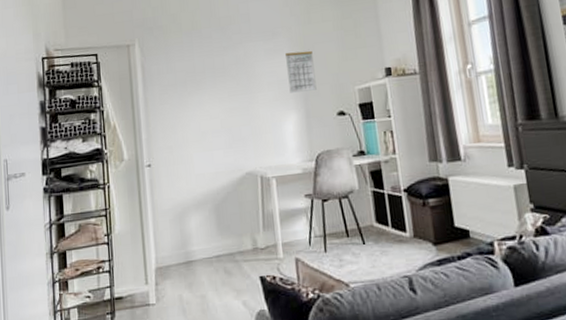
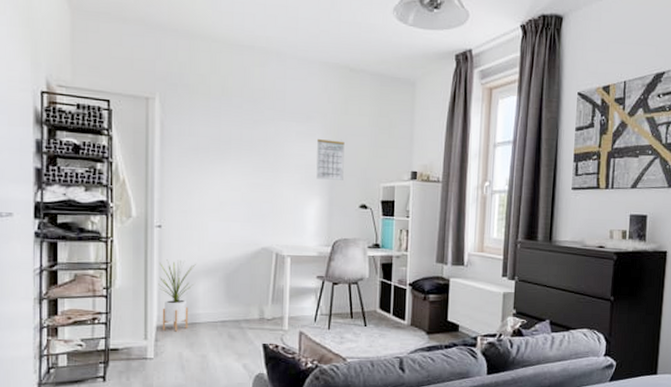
house plant: none [153,196,186,273] -> present [158,259,196,332]

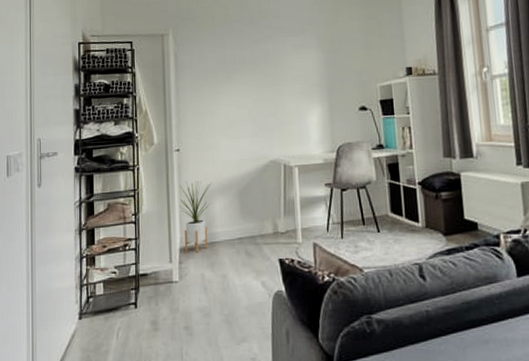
calendar: present [316,138,345,180] -> none [313,48,341,87]

